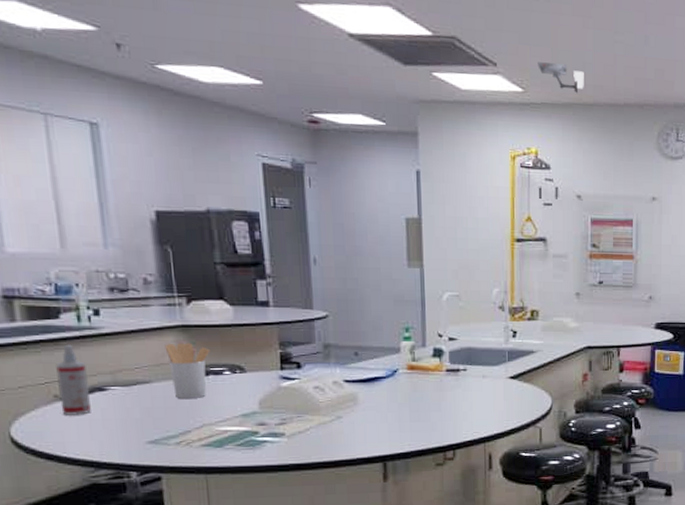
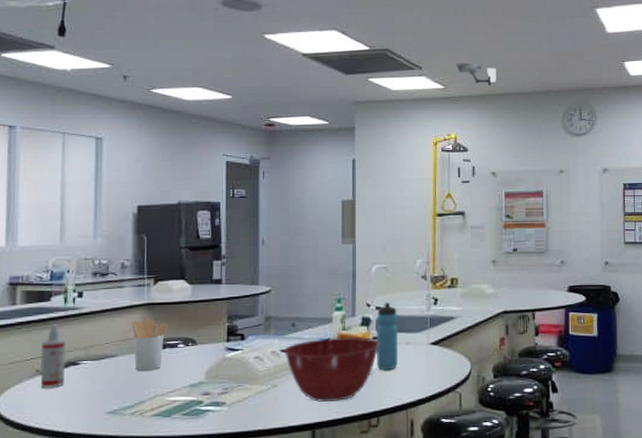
mixing bowl: none [347,368,453,434] -> present [283,336,379,402]
water bottle: none [449,333,474,404] -> present [376,302,398,371]

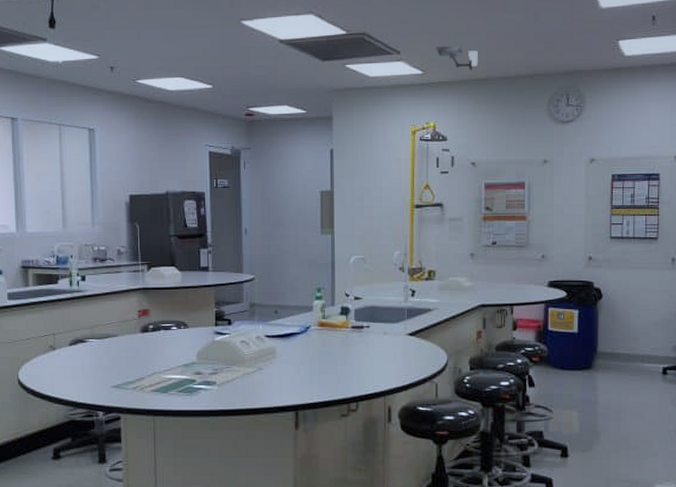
spray bottle: present [40,324,66,388] -> none [53,305,74,362]
utensil holder: present [131,319,169,371] -> none [129,302,163,350]
mixing bowl: present [283,336,379,402] -> none [267,325,358,385]
water bottle: present [376,302,398,371] -> none [354,292,376,359]

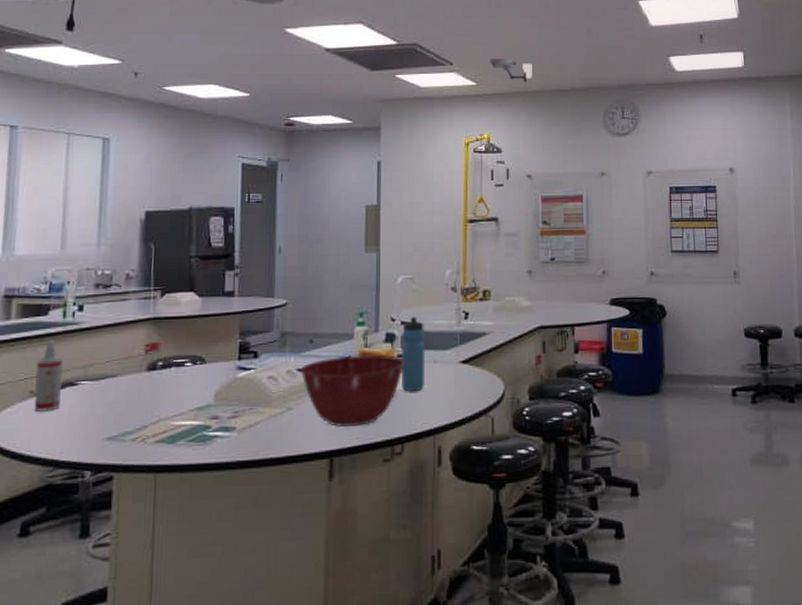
spray bottle: none [53,305,74,362] -> present [34,341,63,412]
mixing bowl: none [267,325,358,385] -> present [300,354,404,427]
water bottle: none [354,292,376,359] -> present [401,316,424,392]

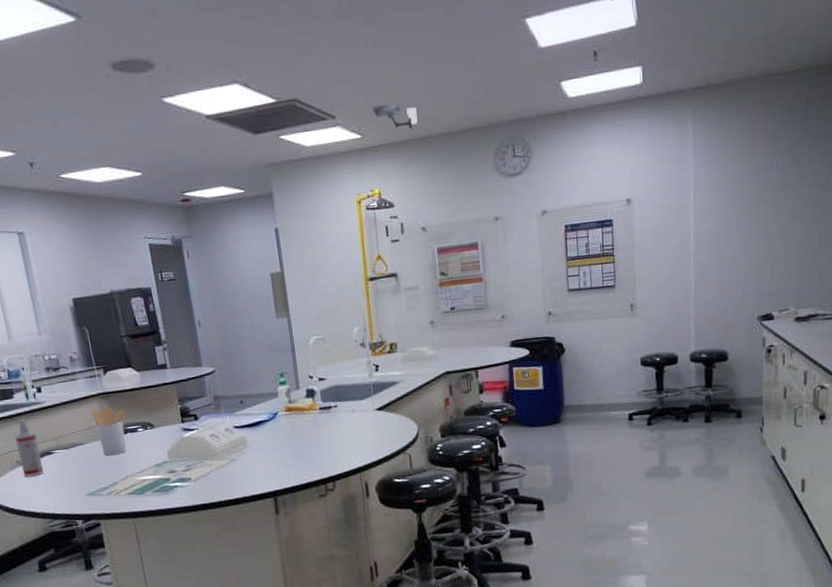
utensil holder: none [135,335,176,392] -> present [91,407,127,456]
mixing bowl: present [300,354,404,427] -> none [236,408,327,472]
water bottle: present [401,316,424,392] -> none [319,372,347,439]

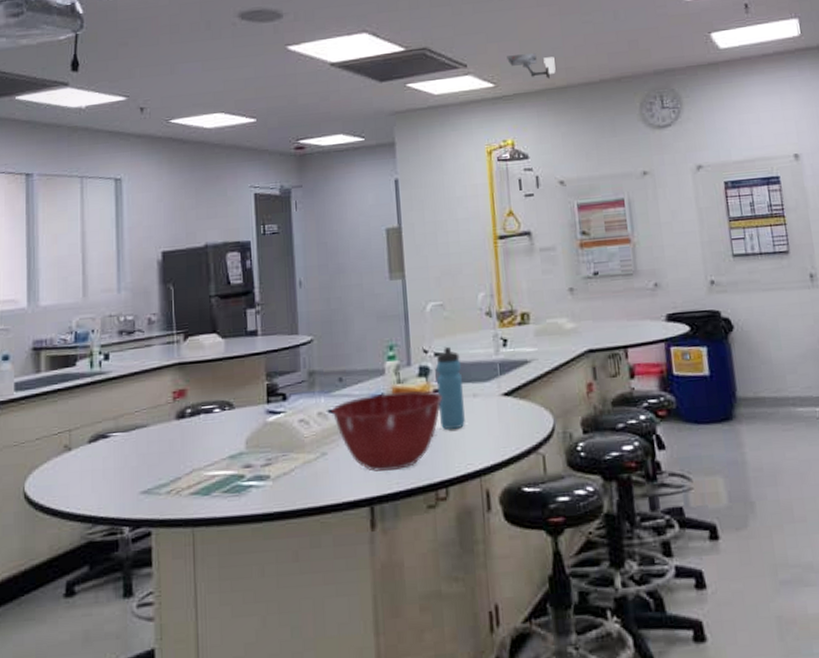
spray bottle: present [15,419,44,477] -> none [69,392,94,467]
utensil holder: present [91,407,127,456] -> none [162,380,202,442]
mixing bowl: none [236,408,327,472] -> present [331,390,442,472]
water bottle: none [319,372,347,439] -> present [435,346,465,430]

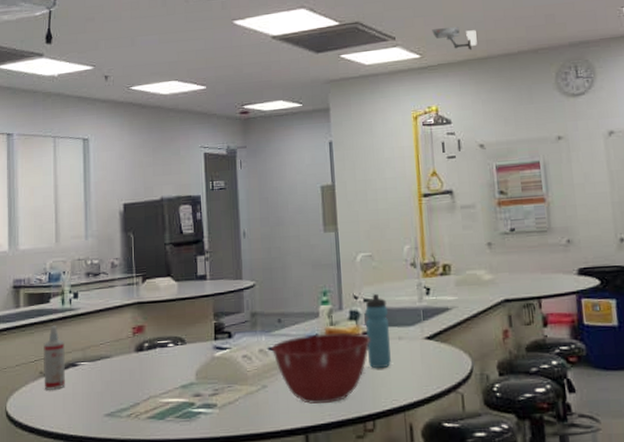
spray bottle: none [69,392,94,467] -> present [44,326,65,390]

